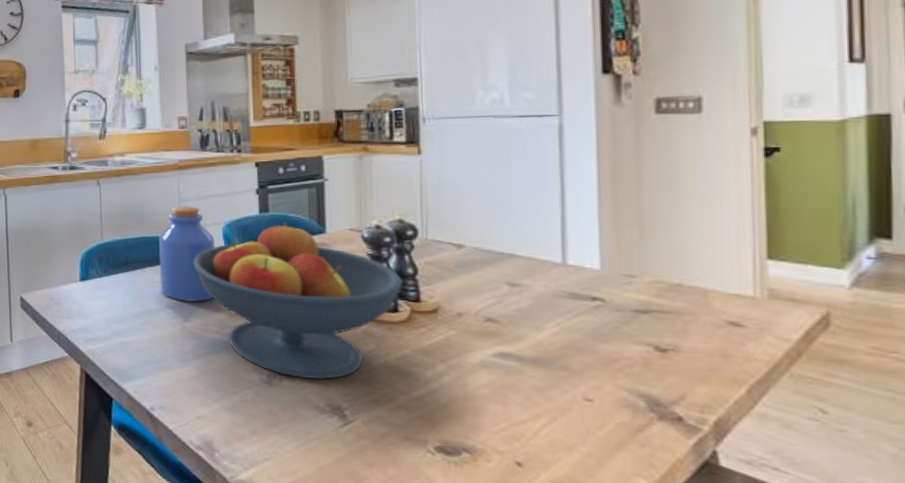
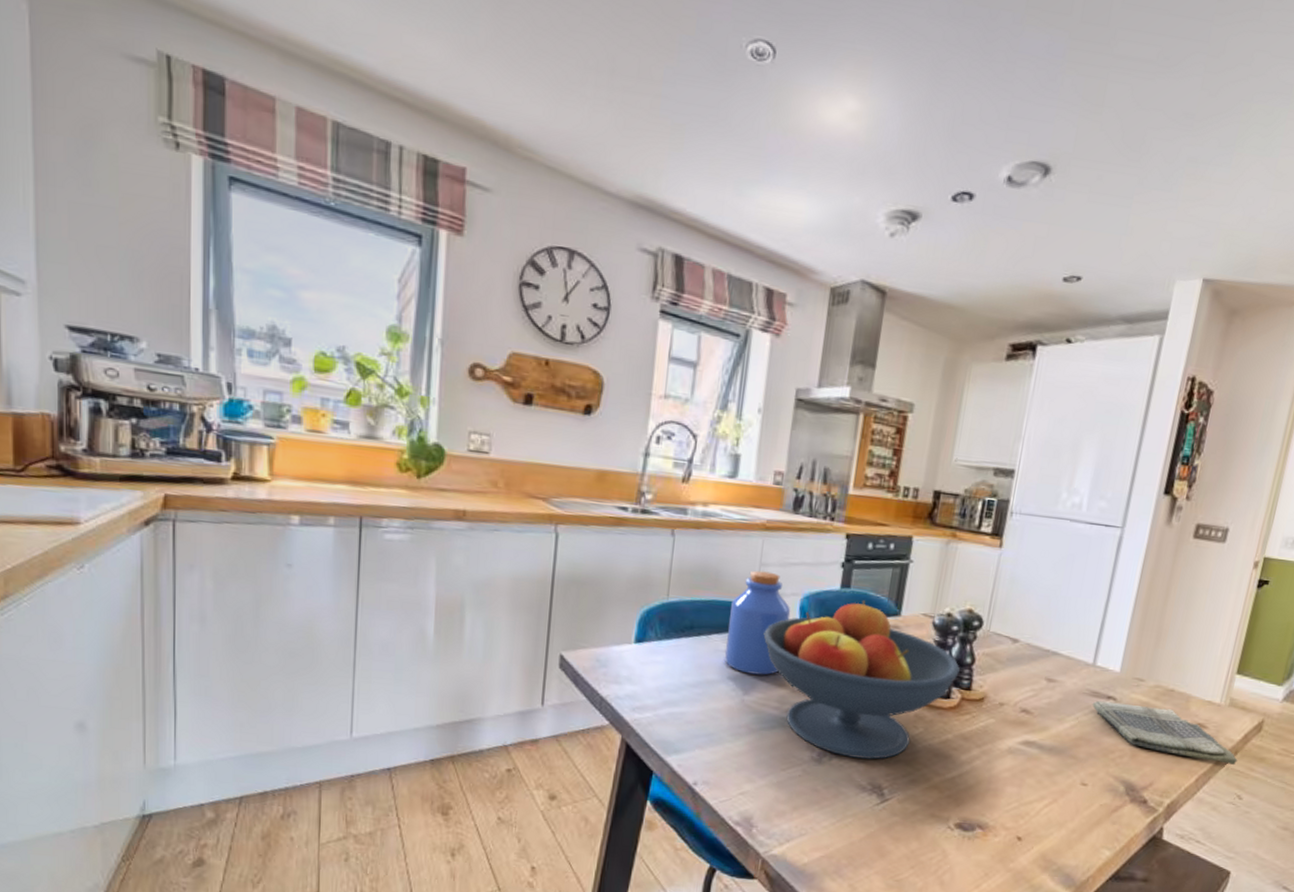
dish towel: none [575,303,804,371] -> present [1093,700,1238,766]

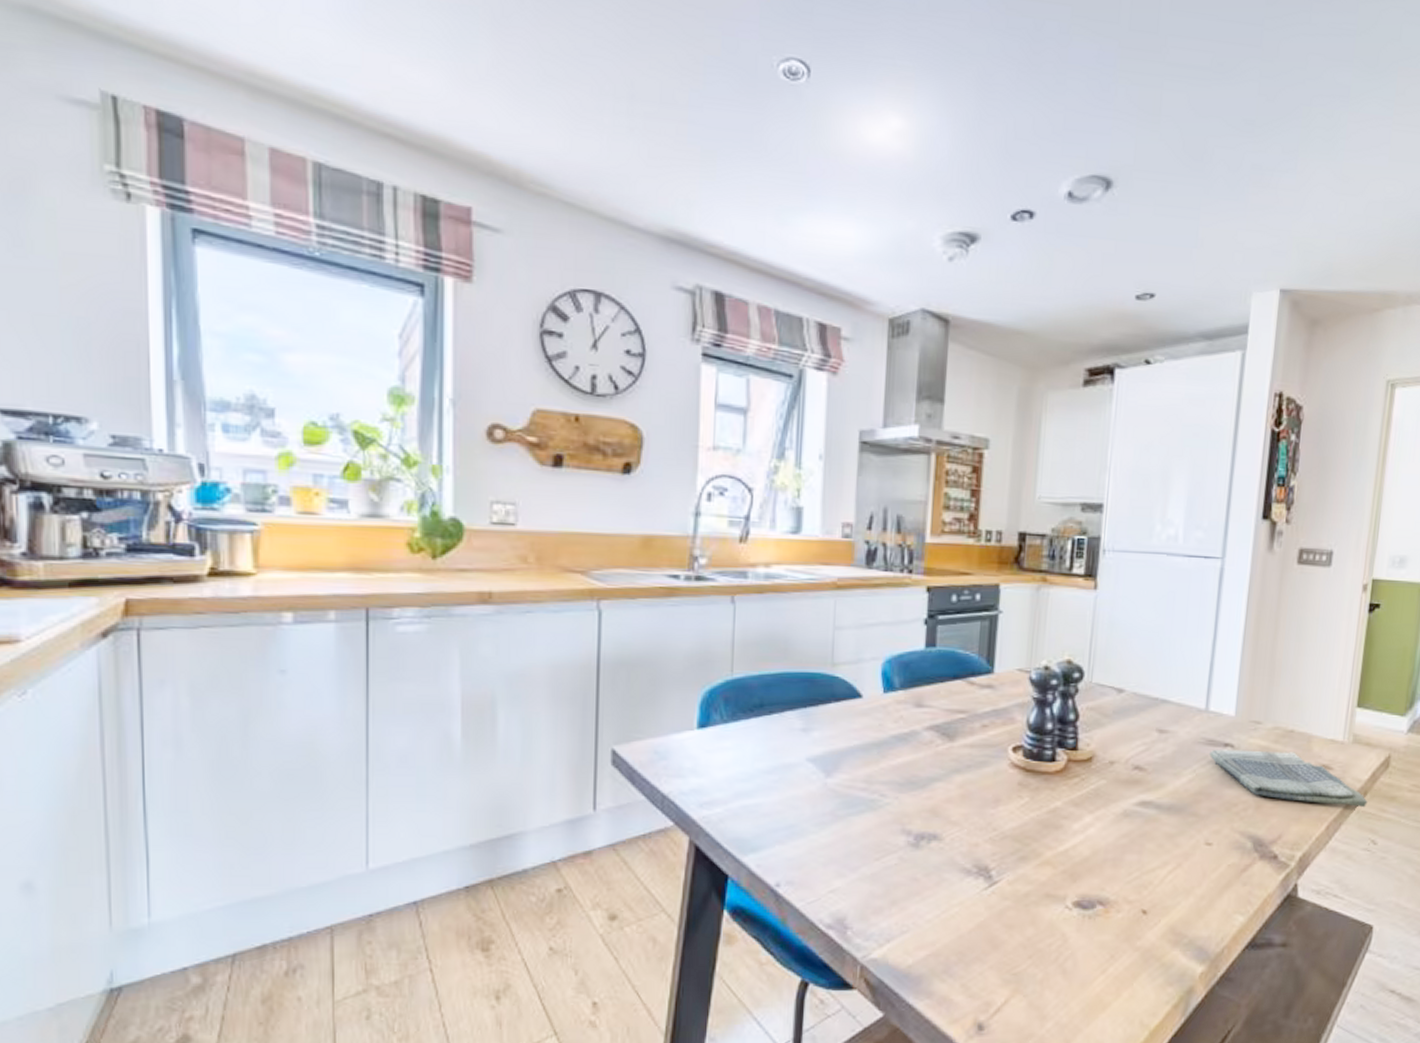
jar: present [725,570,791,676] -> none [802,635,872,753]
fruit bowl: present [763,600,961,760] -> none [843,659,1064,839]

